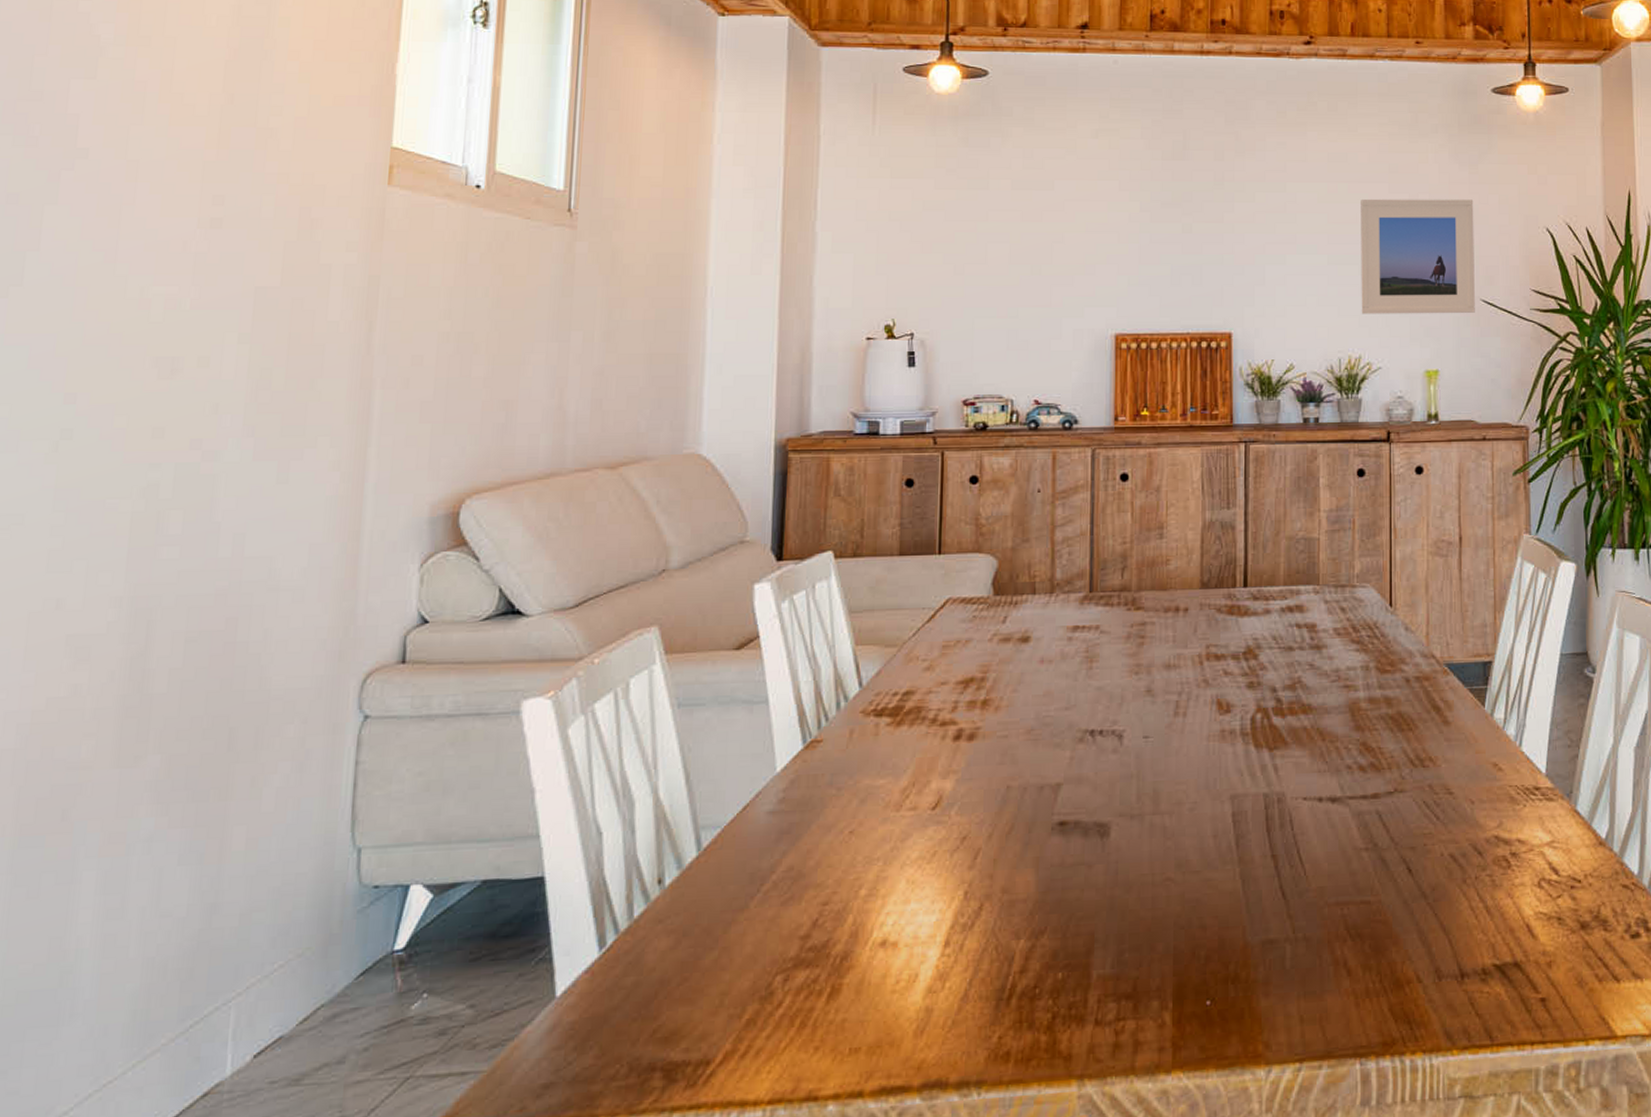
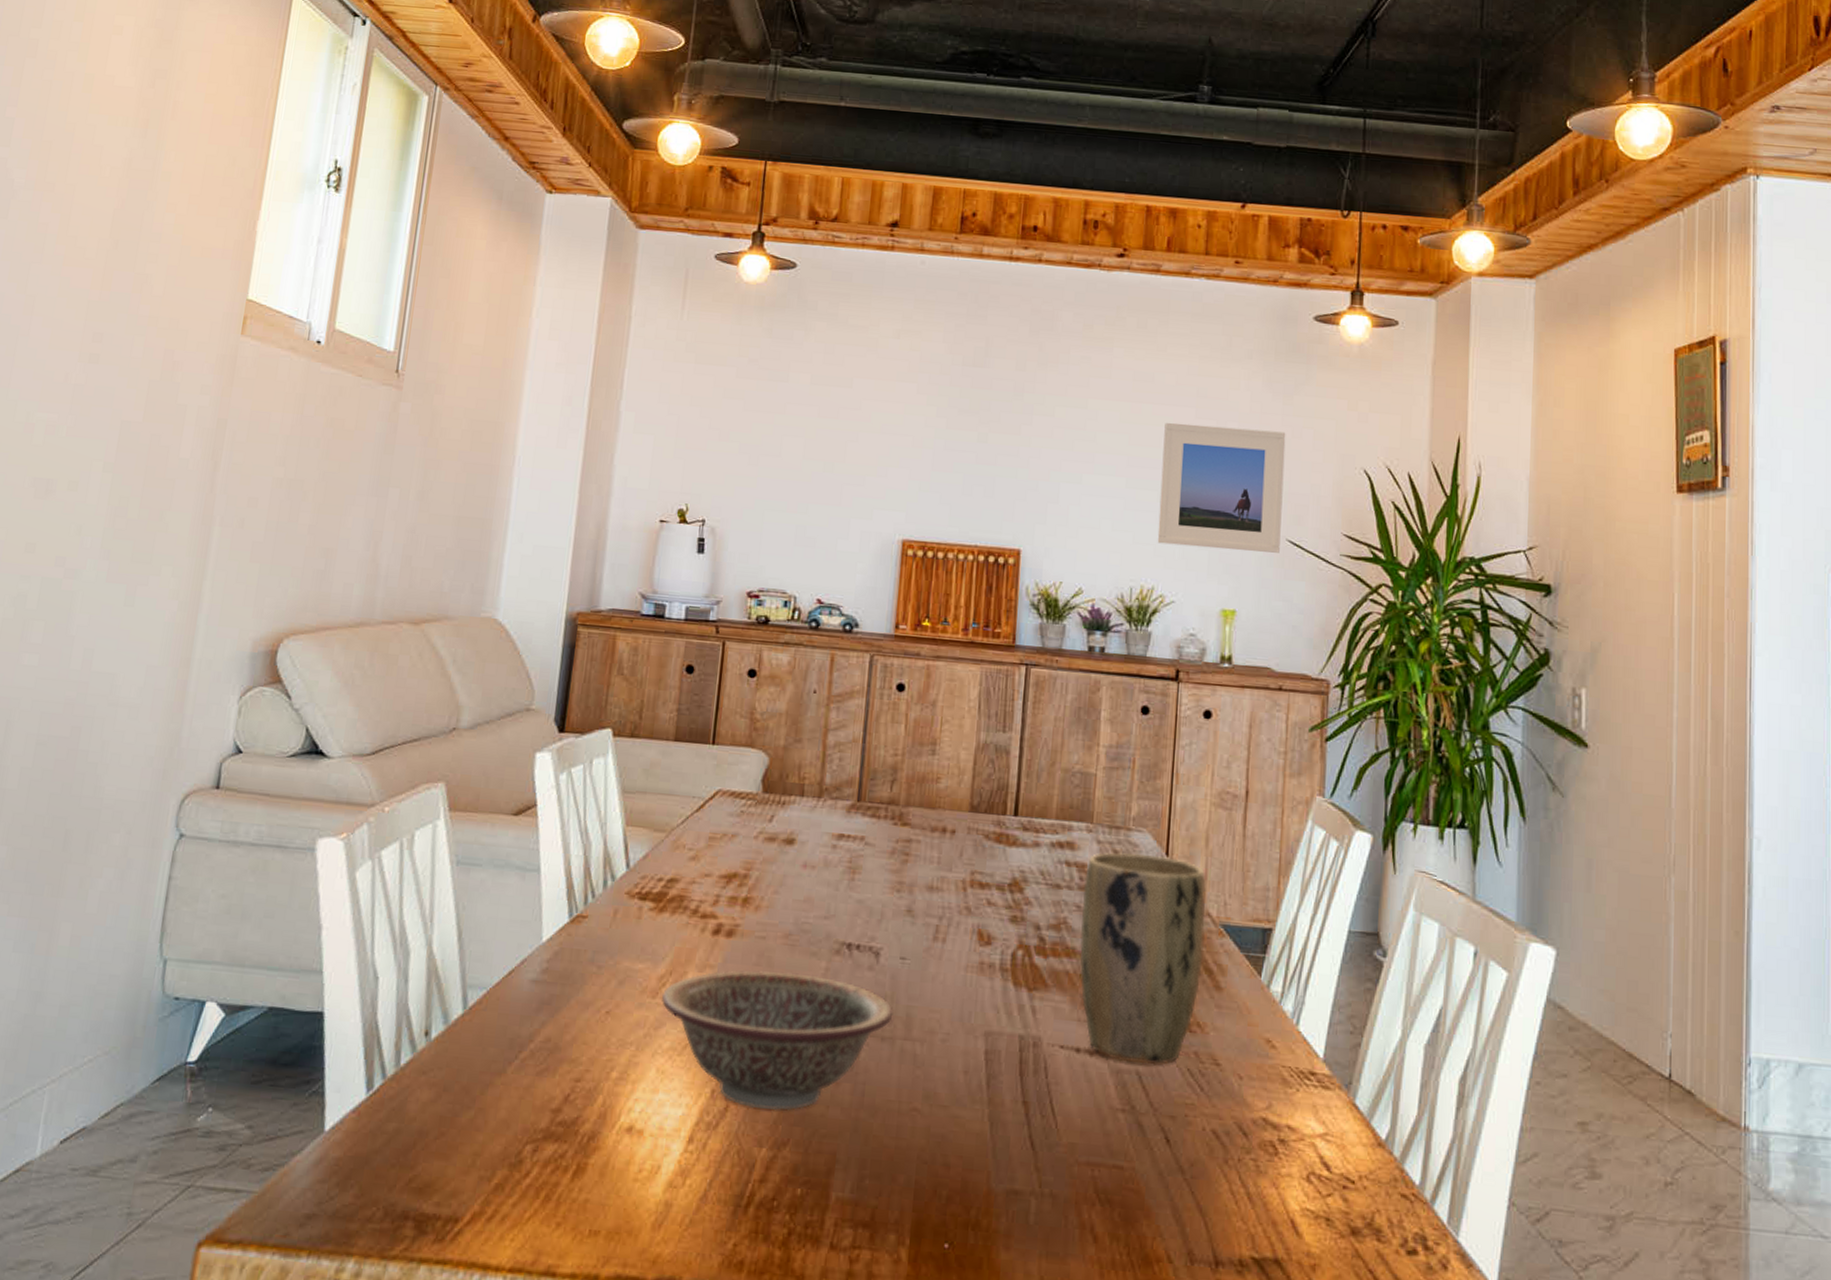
decorative bowl: none [905,765,1140,903] -> present [661,970,893,1110]
plant pot: none [1314,607,1431,803] -> present [1079,852,1206,1065]

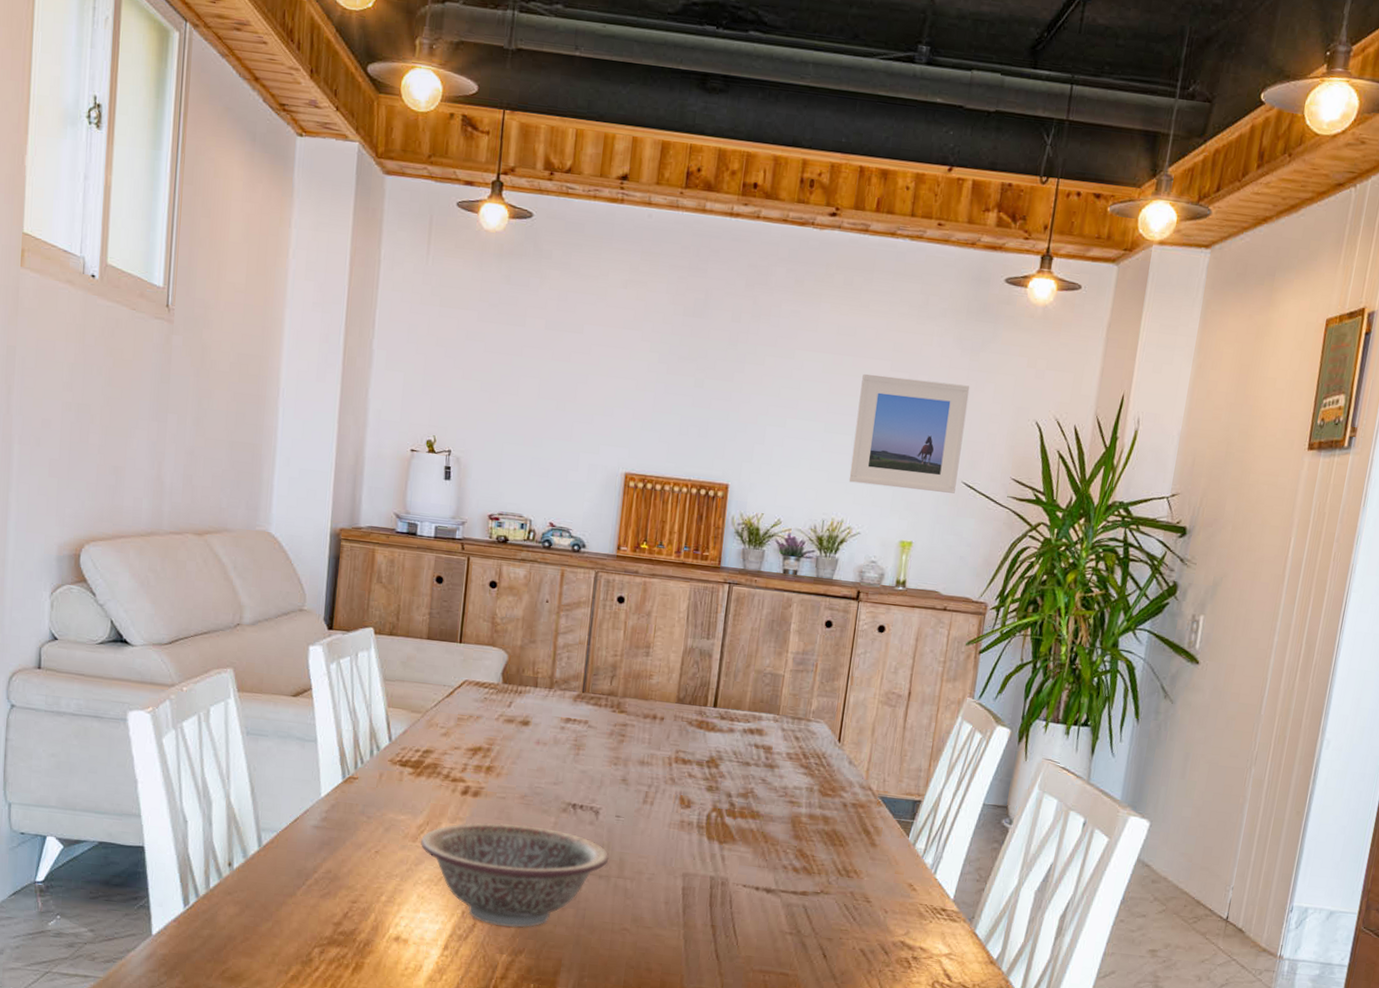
plant pot: present [1079,852,1206,1065] -> none [762,738,870,901]

